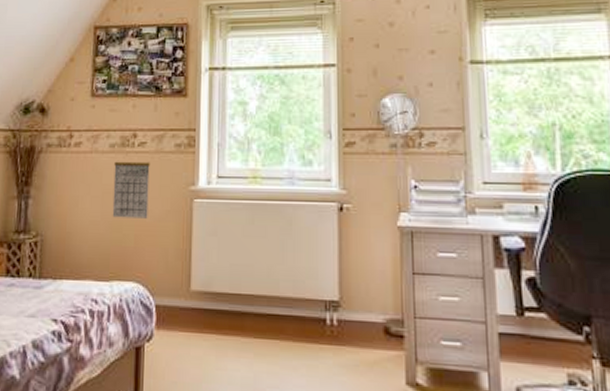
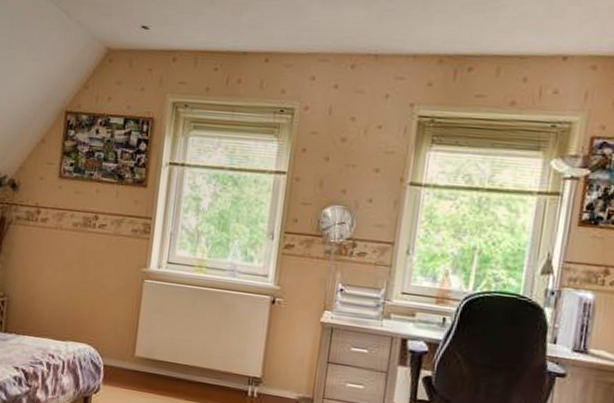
calendar: present [112,154,150,219] -> none [71,233,108,292]

